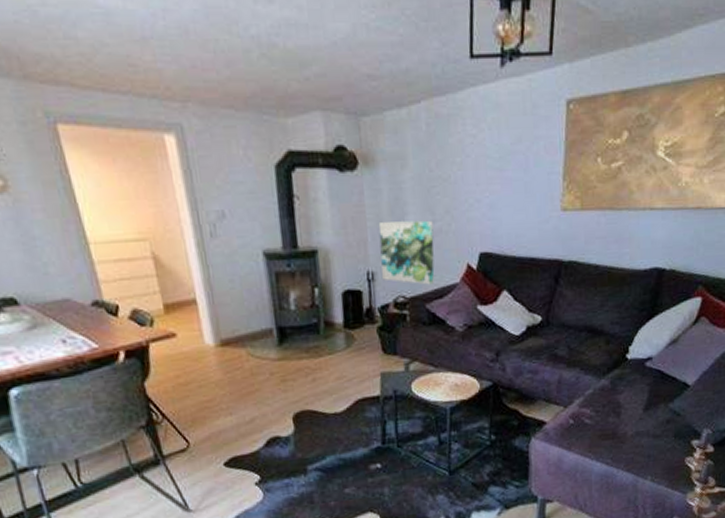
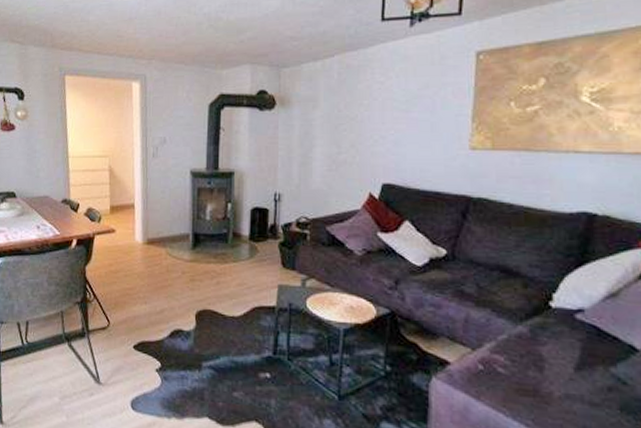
wall art: present [378,220,435,285] -> none [288,151,338,209]

